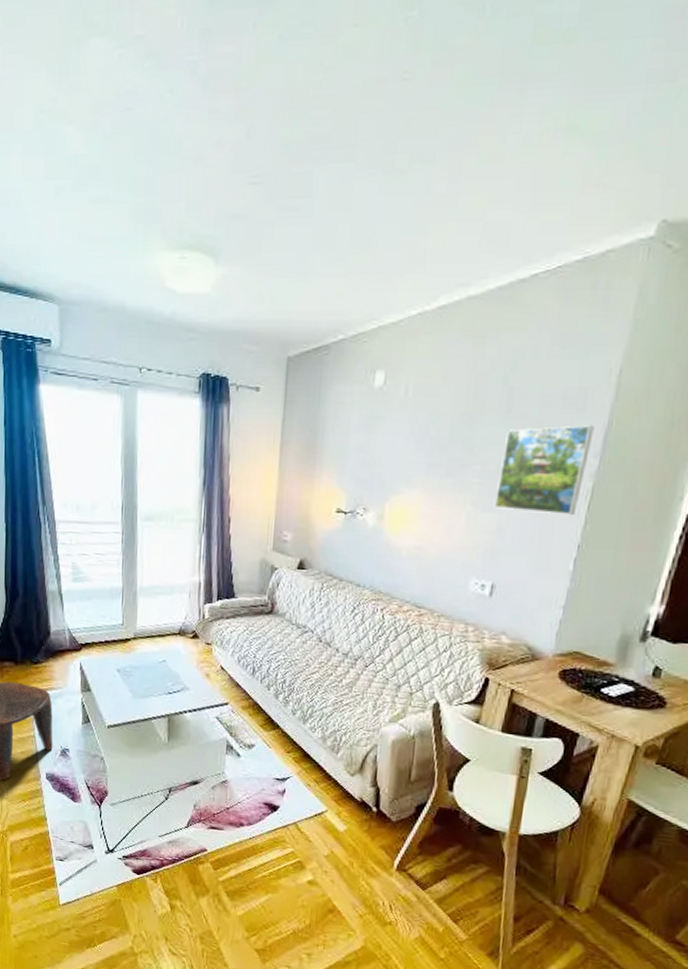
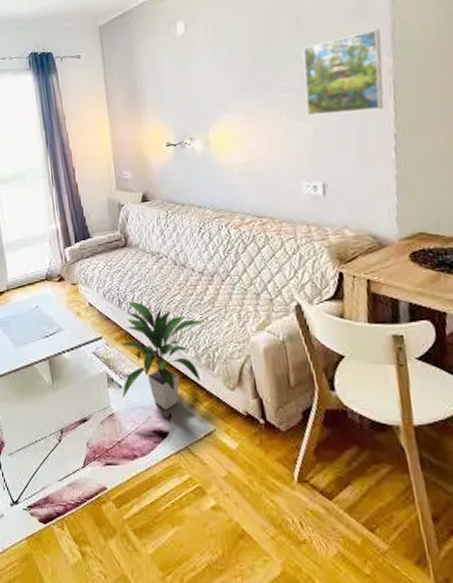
indoor plant: none [239,671,338,785] -> present [120,301,204,410]

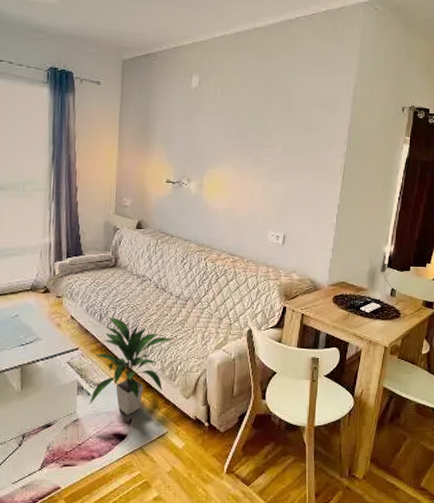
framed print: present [302,29,384,116] -> none [281,121,342,185]

